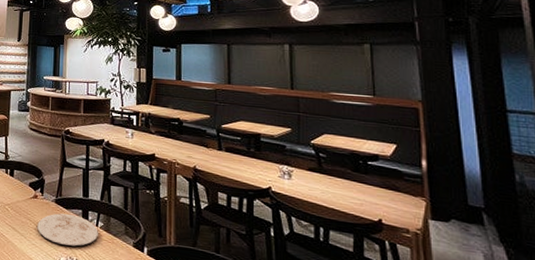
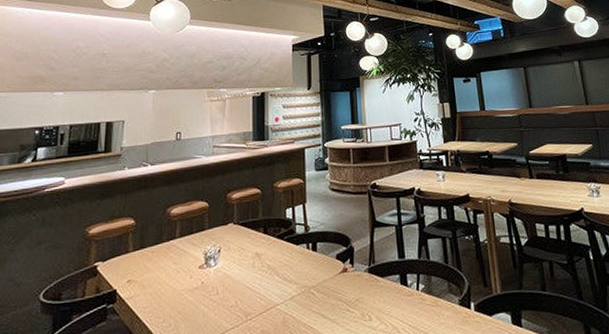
plate: present [37,213,98,246] -> none [350,282,420,322]

